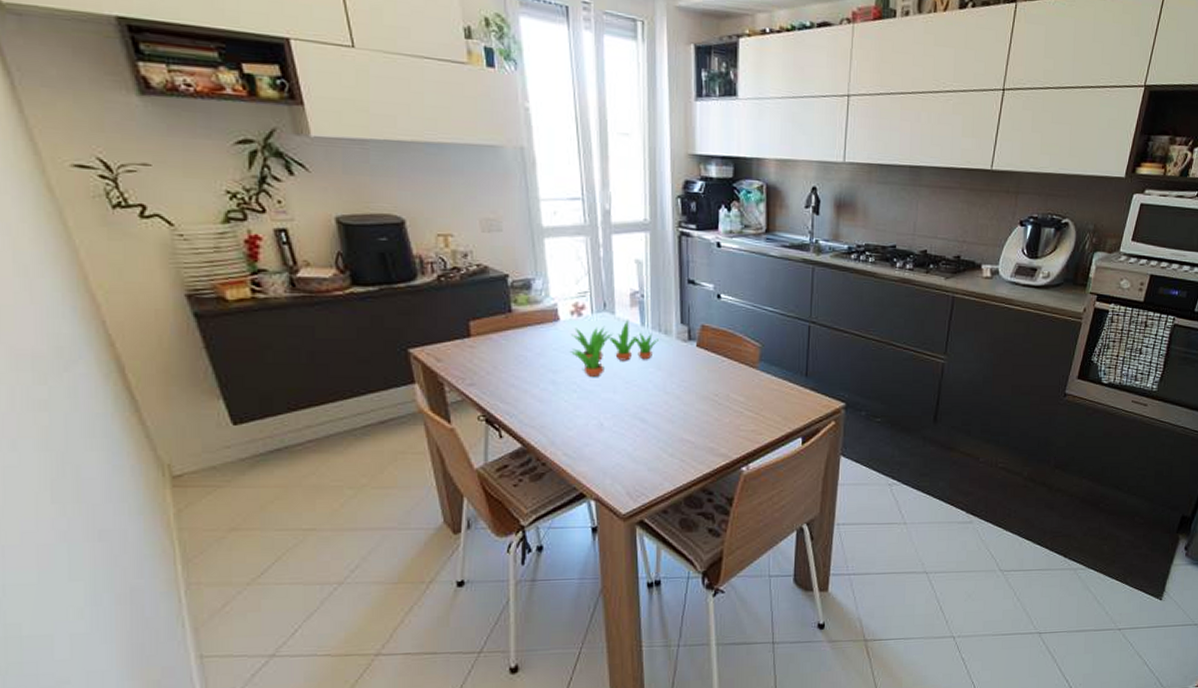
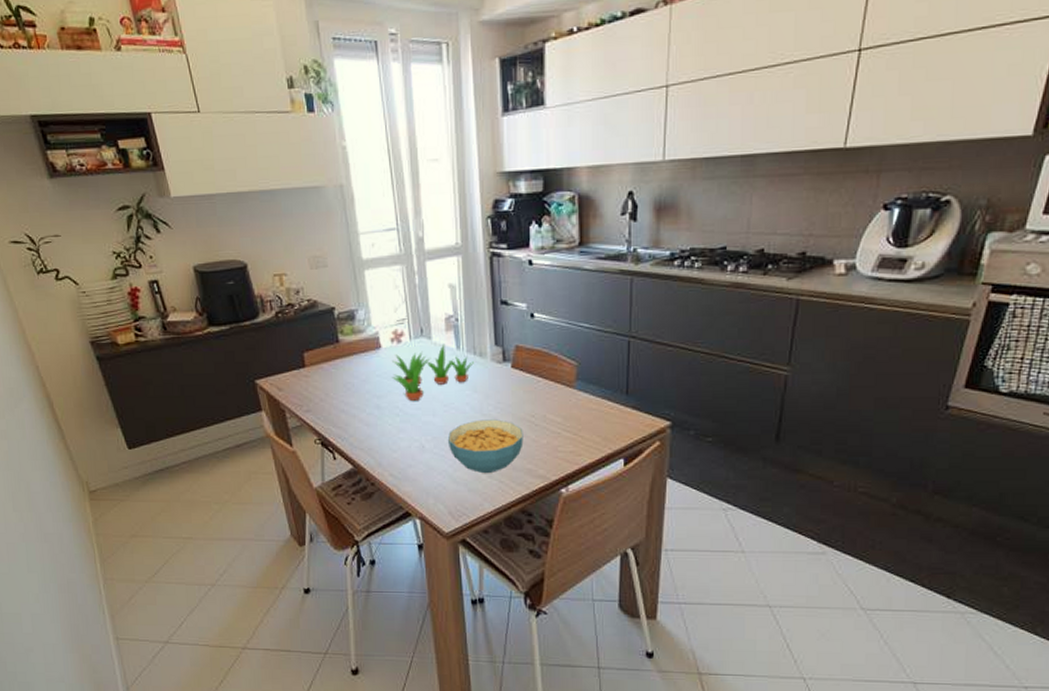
cereal bowl: none [628,397,707,453] -> present [447,419,524,474]

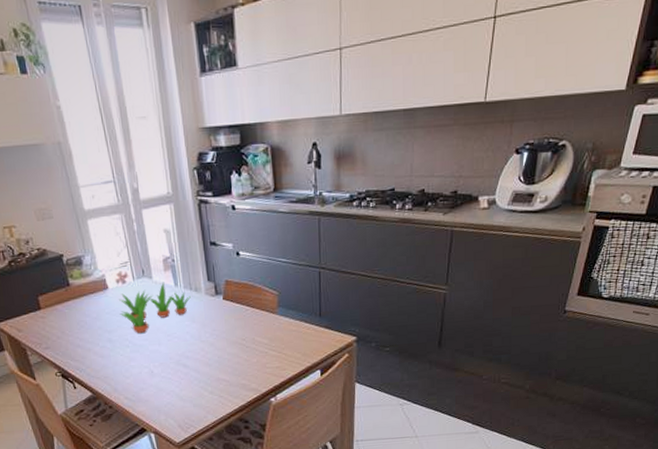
cereal bowl: present [447,419,524,474] -> none [172,344,237,391]

